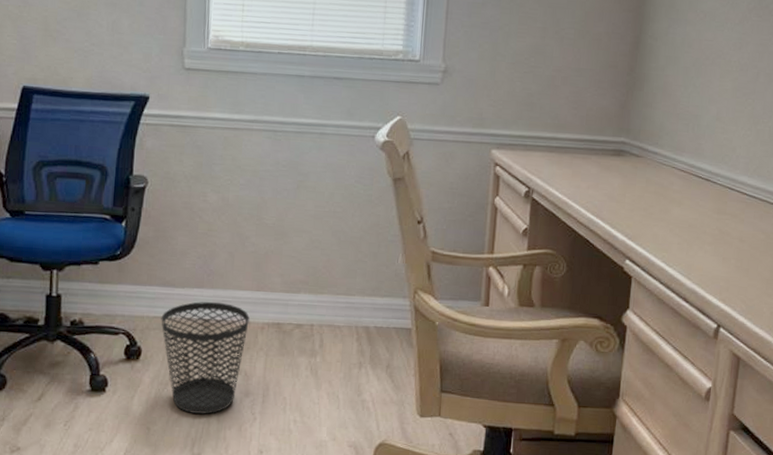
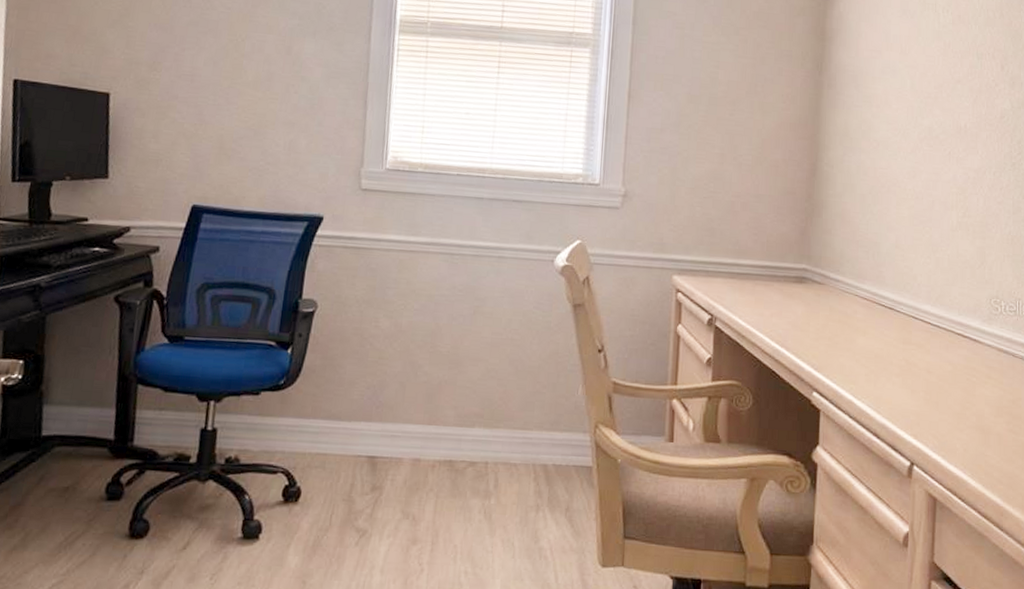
wastebasket: present [161,301,249,414] -> none [324,436,420,565]

